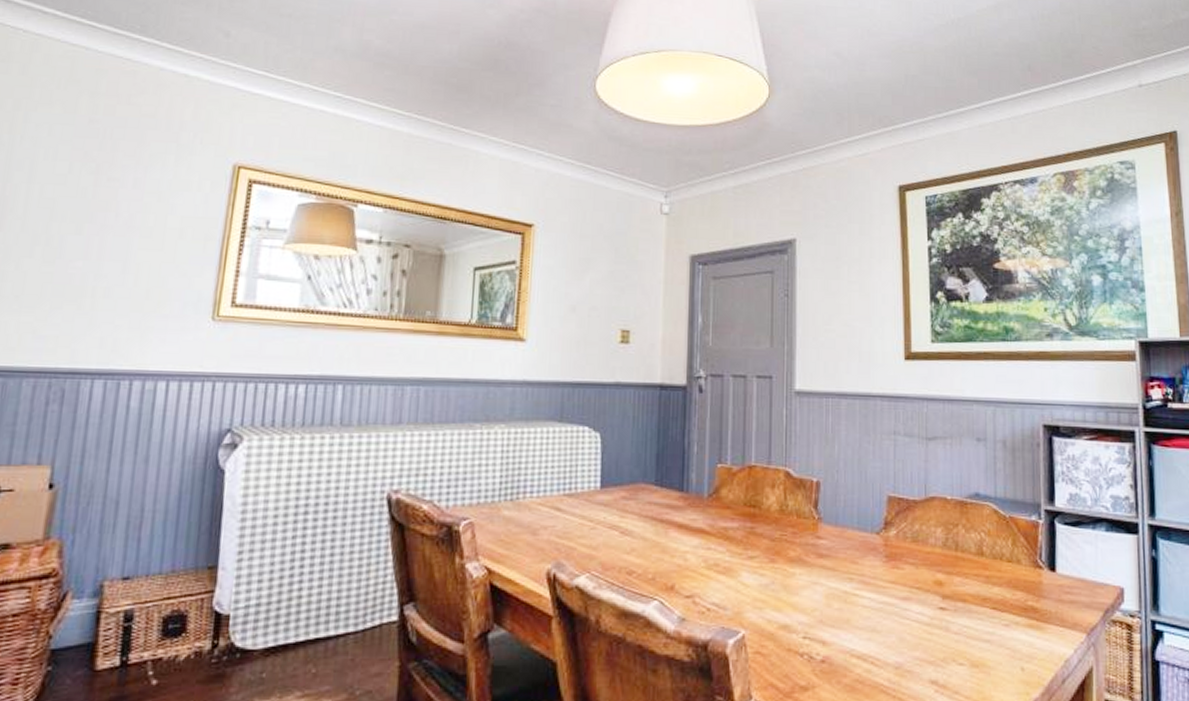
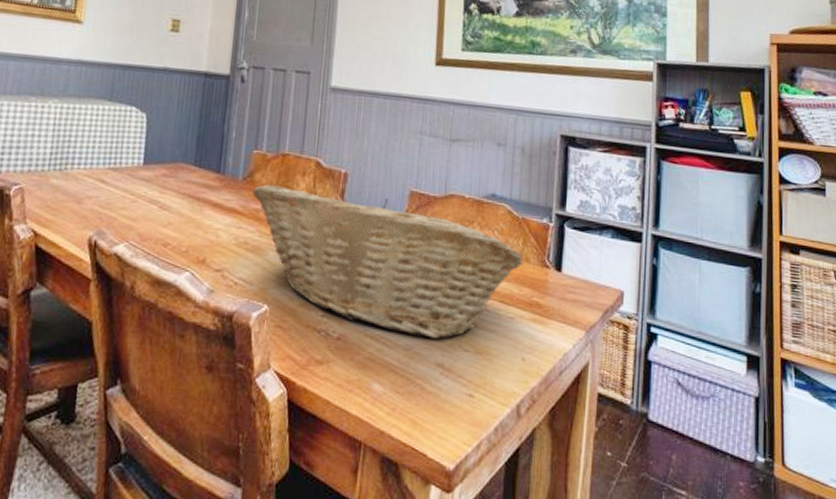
fruit basket: none [719,500,1014,654] -> present [252,185,523,339]

